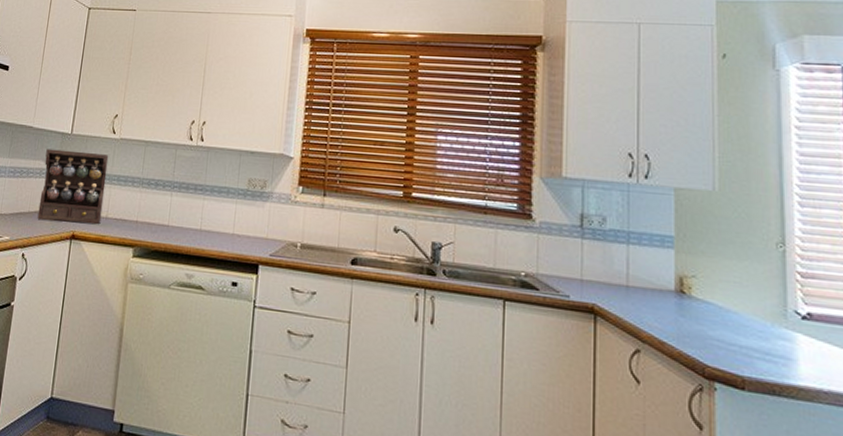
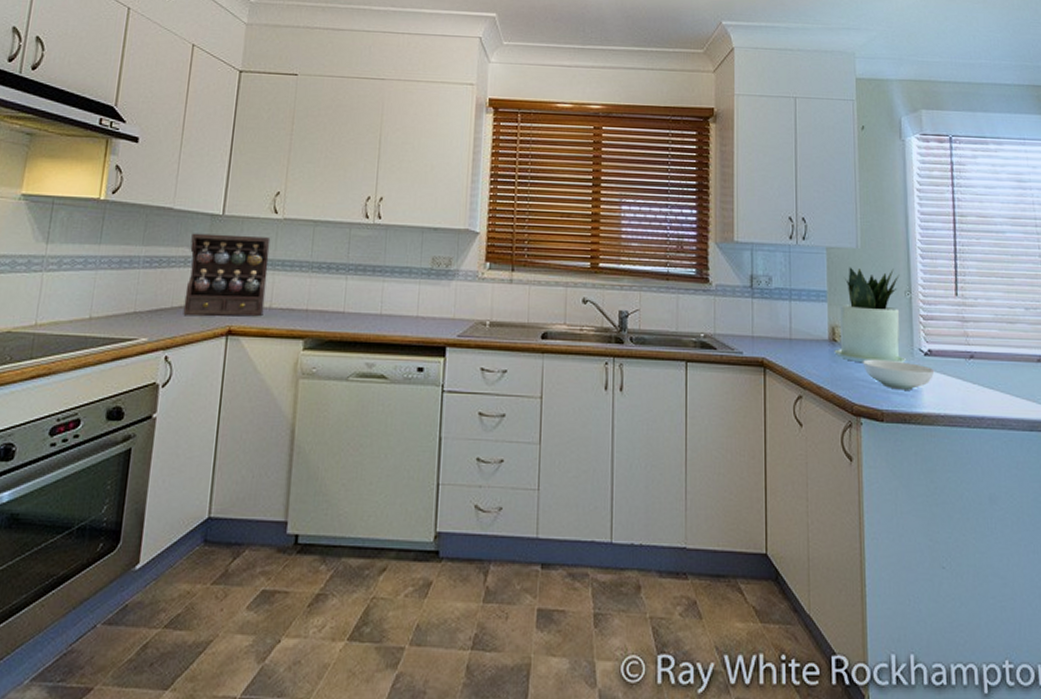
planter: none [682,211,776,325] -> present [834,267,906,363]
bowl: none [717,316,816,358] -> present [862,359,935,390]

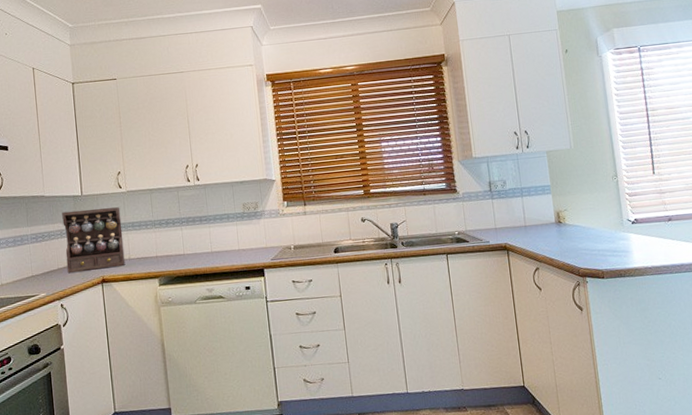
planter: present [834,267,906,363] -> none [560,160,618,237]
bowl: present [862,359,935,390] -> none [583,230,641,253]

